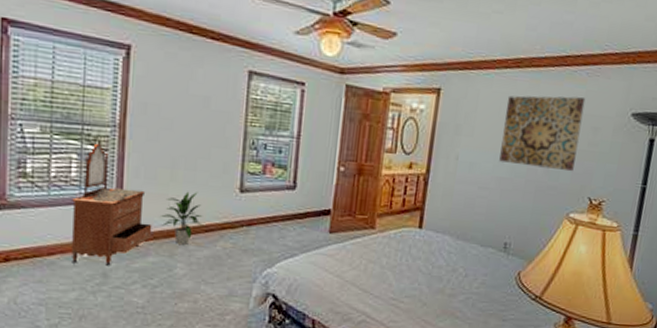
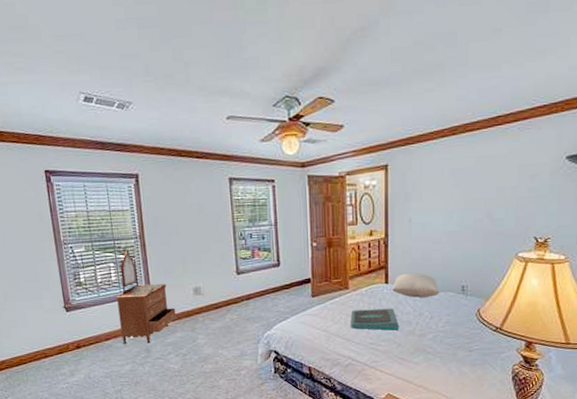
indoor plant: present [161,191,203,246] -> none [181,279,213,322]
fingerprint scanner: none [371,255,428,286] -> present [351,308,400,331]
pillow: none [425,218,479,251] -> present [392,272,440,298]
wall art: present [499,95,586,172] -> none [447,151,520,218]

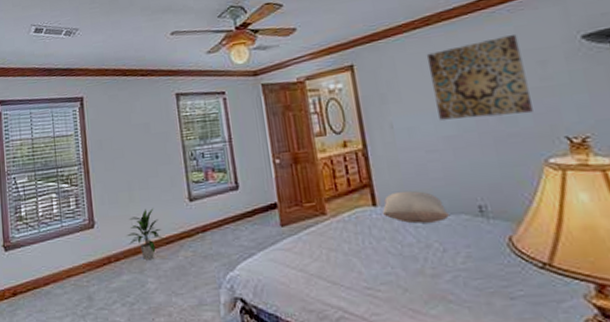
dresser: present [115,252,177,344] -> none [57,181,123,291]
indoor plant: none [181,279,213,322] -> present [127,208,163,261]
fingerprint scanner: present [351,308,400,331] -> none [333,238,402,270]
wall art: none [447,151,520,218] -> present [426,35,533,120]

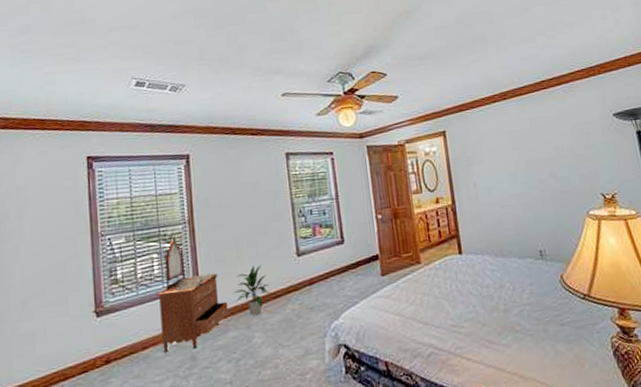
dresser: none [57,181,123,291] -> present [157,240,229,353]
pillow: present [383,190,449,224] -> none [467,240,518,268]
wall art: present [426,35,533,120] -> none [503,111,580,180]

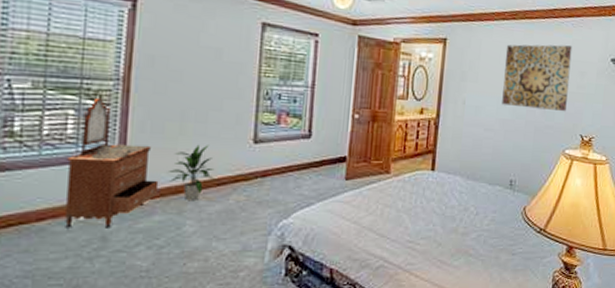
wall art: none [503,111,580,180] -> present [502,44,573,112]

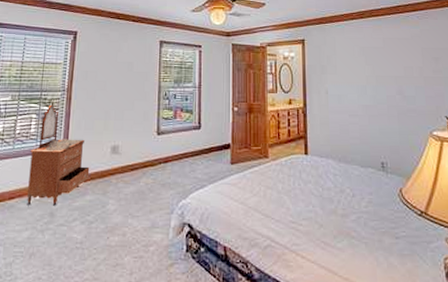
indoor plant: present [169,144,215,202] -> none [97,137,129,184]
wall art: present [502,44,573,112] -> none [358,36,426,96]

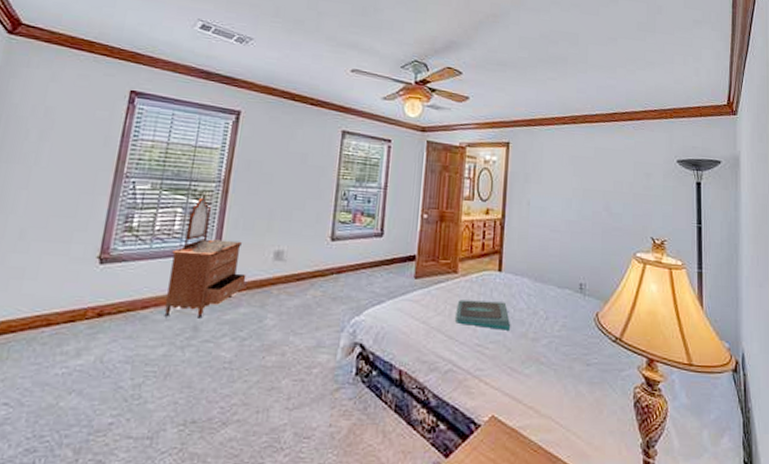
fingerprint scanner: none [270,181,321,208] -> present [456,300,511,330]

